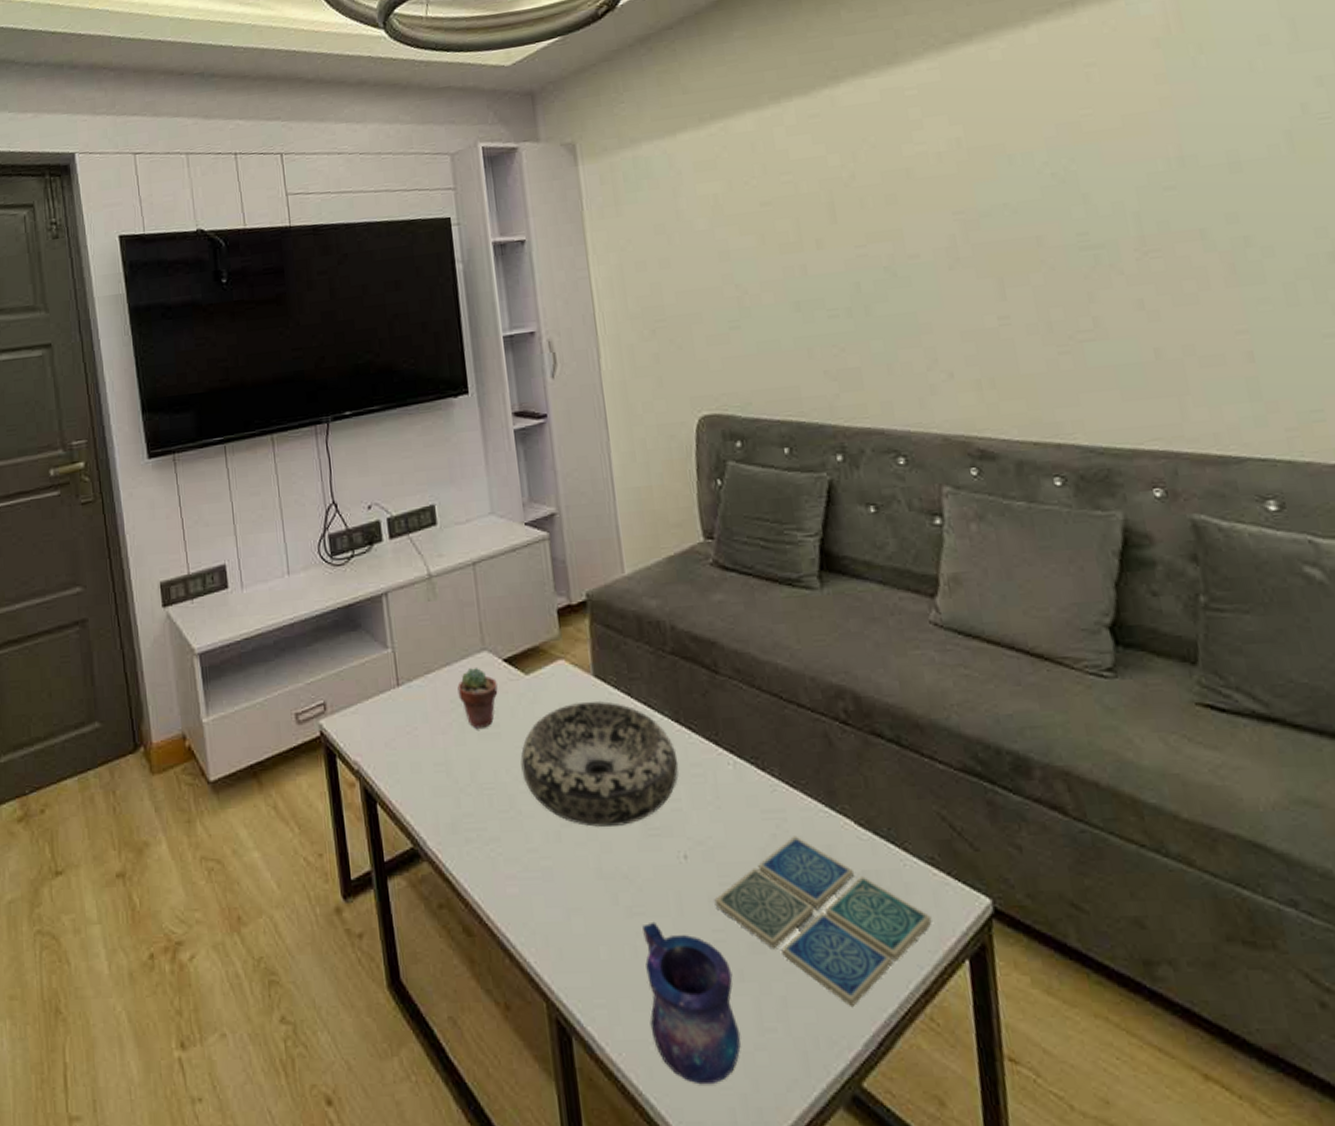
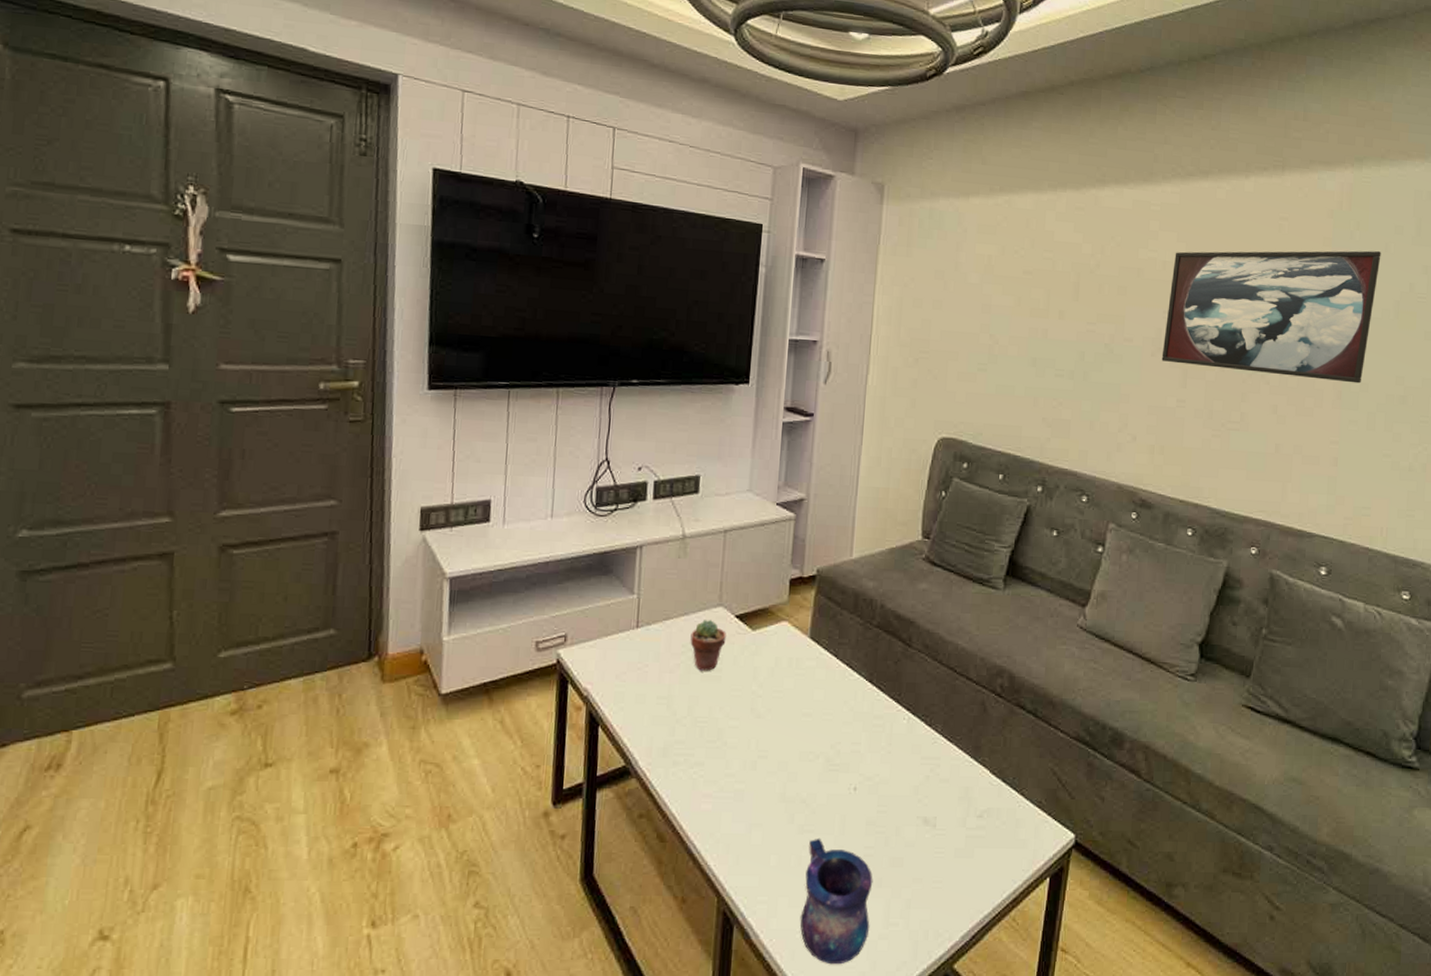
decorative bowl: present [520,700,679,827] -> none [733,658,865,761]
drink coaster: present [714,836,932,1008] -> none [870,778,1030,910]
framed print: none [950,72,1262,273] -> present [1161,250,1381,384]

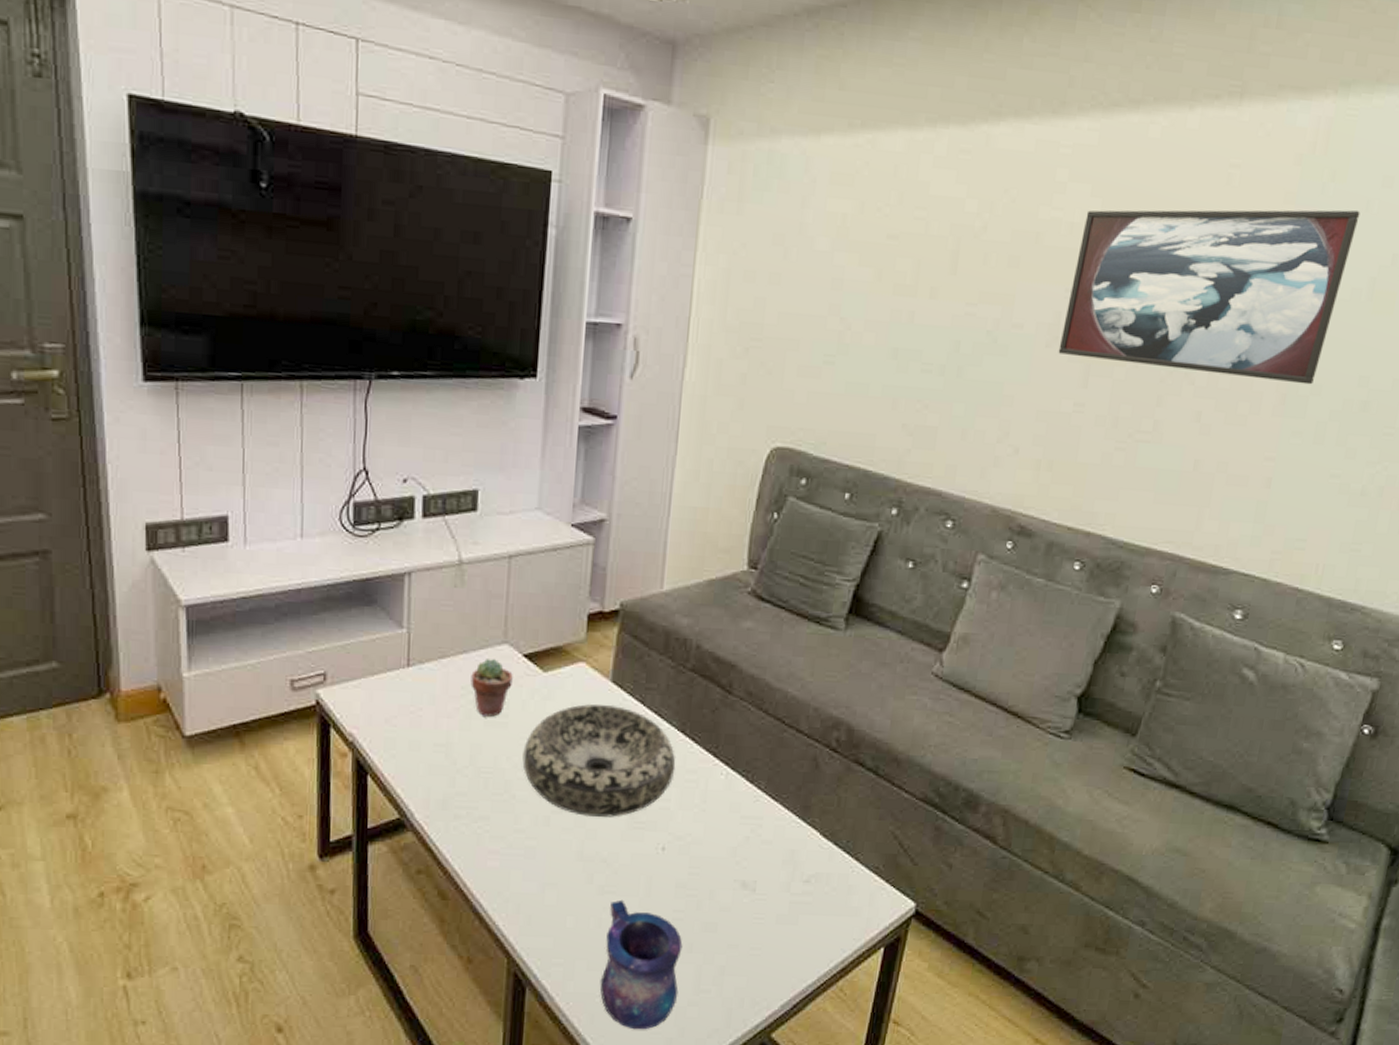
decorative bowl: none [733,658,865,761] -> present [522,704,676,817]

